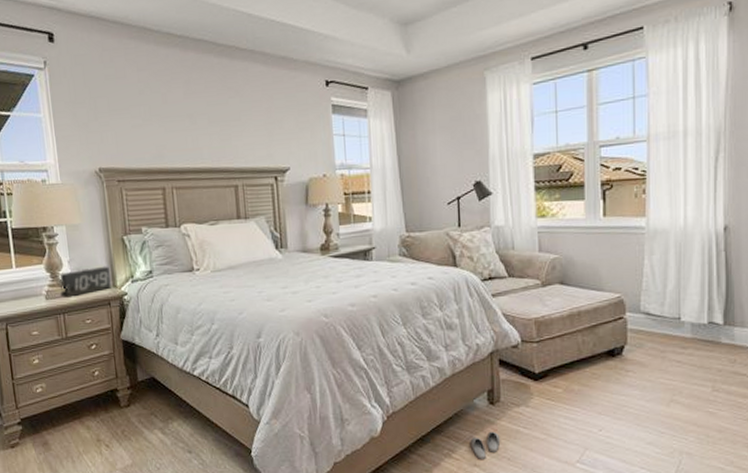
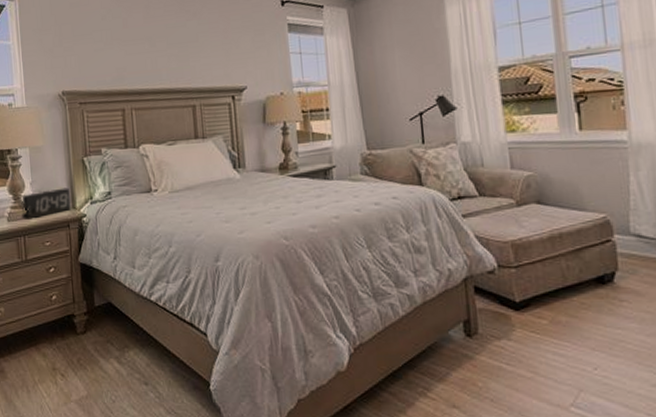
slippers: present [470,431,501,459] -> none [446,367,482,399]

